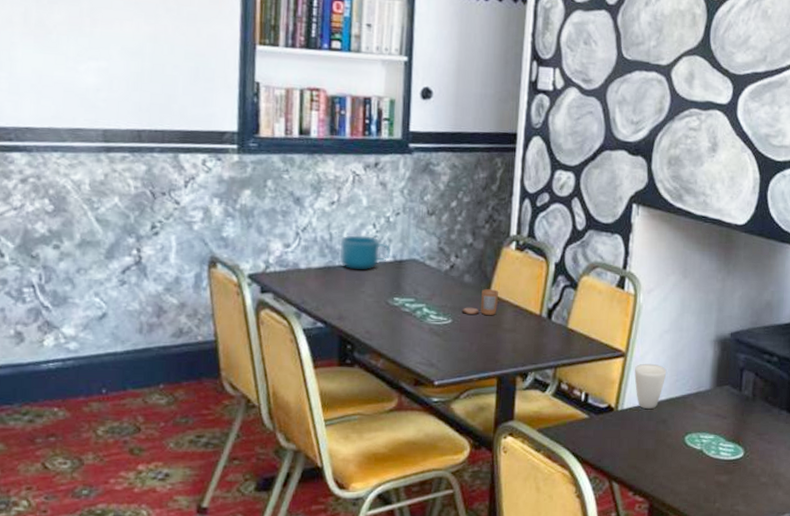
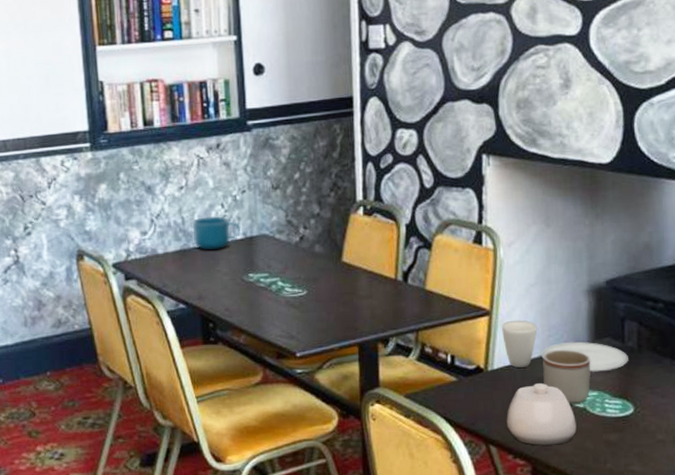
candle: present [462,289,498,316] -> none [316,257,351,284]
sugar bowl: none [630,425,693,484] -> present [506,383,577,446]
mug: none [667,394,711,447] -> present [543,349,591,405]
plate: none [668,387,743,417] -> present [541,341,628,372]

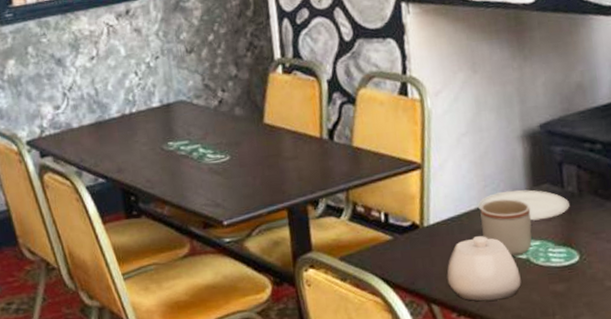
cup: present [193,216,241,251] -> none [107,84,157,122]
cup: present [502,320,538,368] -> none [435,171,473,221]

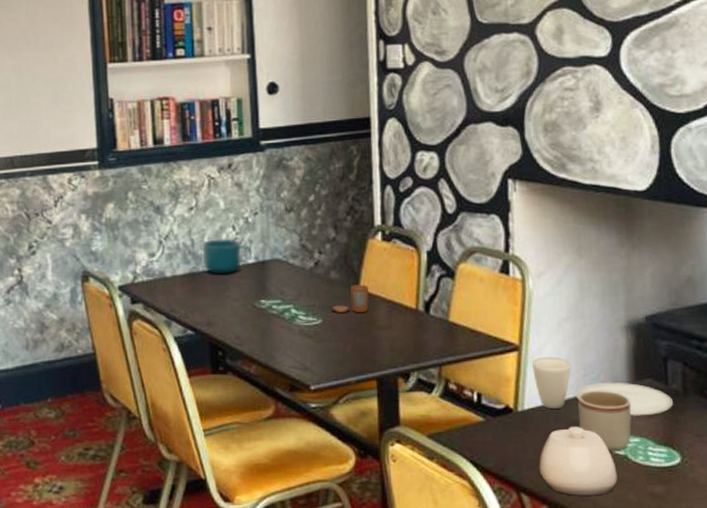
cup: none [107,84,157,122] -> present [203,239,253,275]
candle: none [238,118,275,148] -> present [331,285,369,314]
cup: none [435,171,473,221] -> present [532,356,572,409]

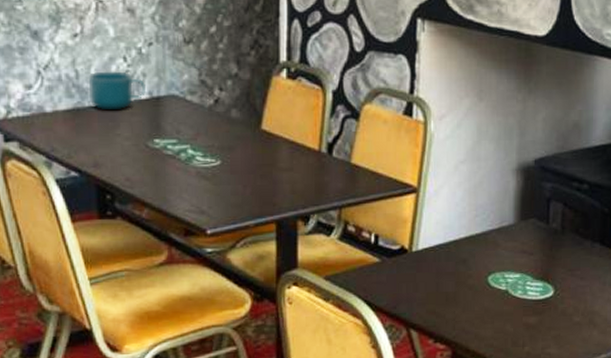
candle: present [331,285,369,314] -> none [231,124,271,155]
cup: present [532,356,572,409] -> none [429,198,465,248]
sugar bowl: present [539,427,618,496] -> none [428,265,498,329]
plate: present [576,382,673,416] -> none [467,222,551,254]
mug: present [578,390,632,452] -> none [468,230,516,288]

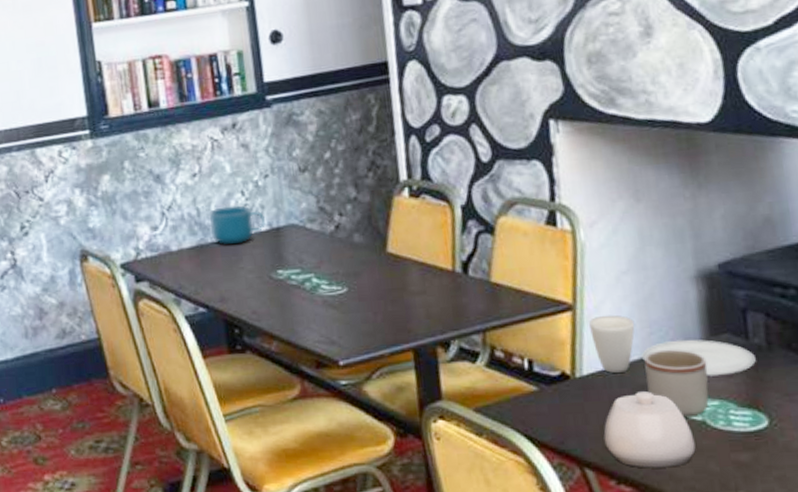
sugar bowl: none [428,265,498,329] -> present [603,391,696,468]
cup: none [429,198,465,248] -> present [589,314,635,373]
plate: none [467,222,551,254] -> present [642,339,756,377]
mug: none [468,230,516,288] -> present [644,349,709,418]

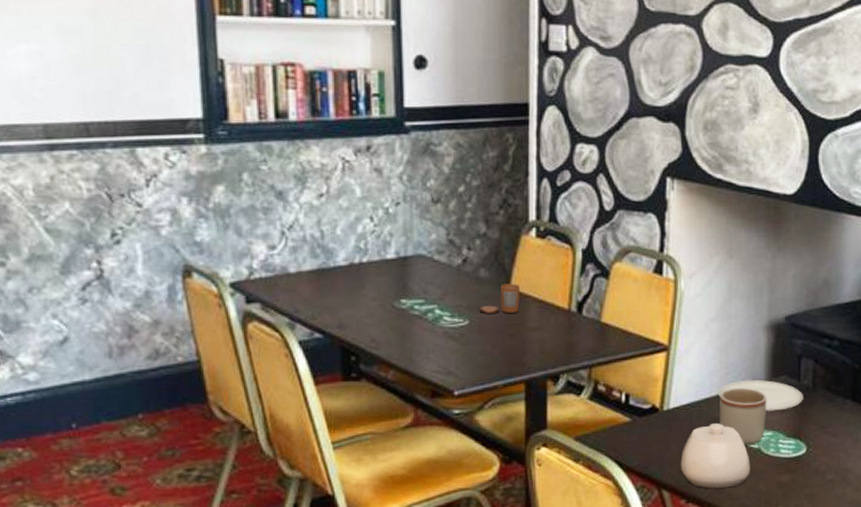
cup: present [210,205,266,246] -> none [334,231,394,271]
candle: none [357,247,399,280] -> present [479,284,520,314]
cup: present [589,314,635,373] -> none [680,356,716,407]

